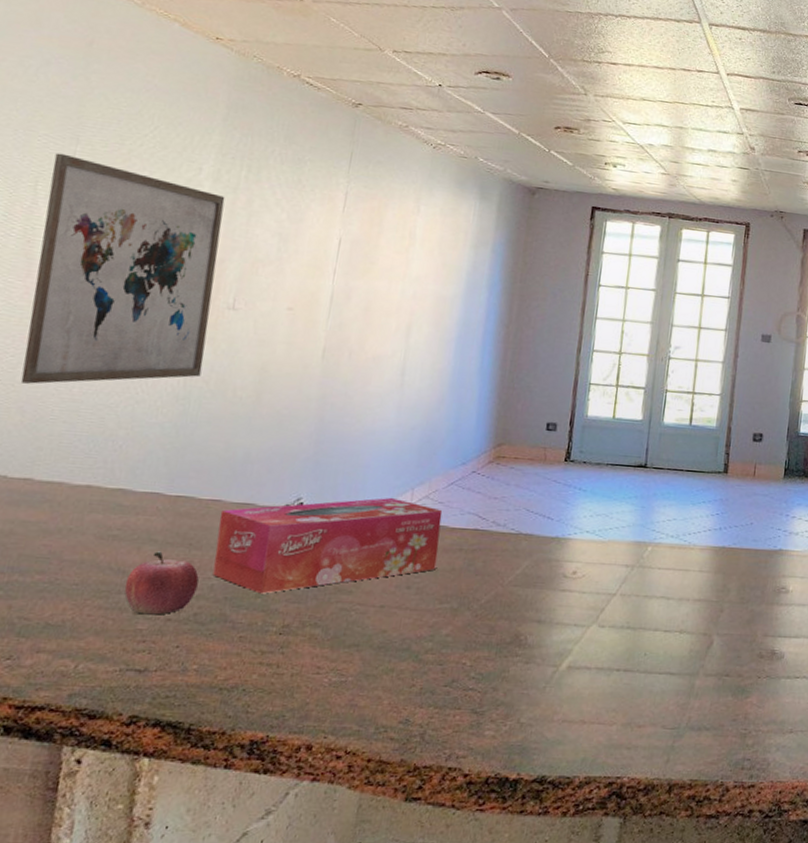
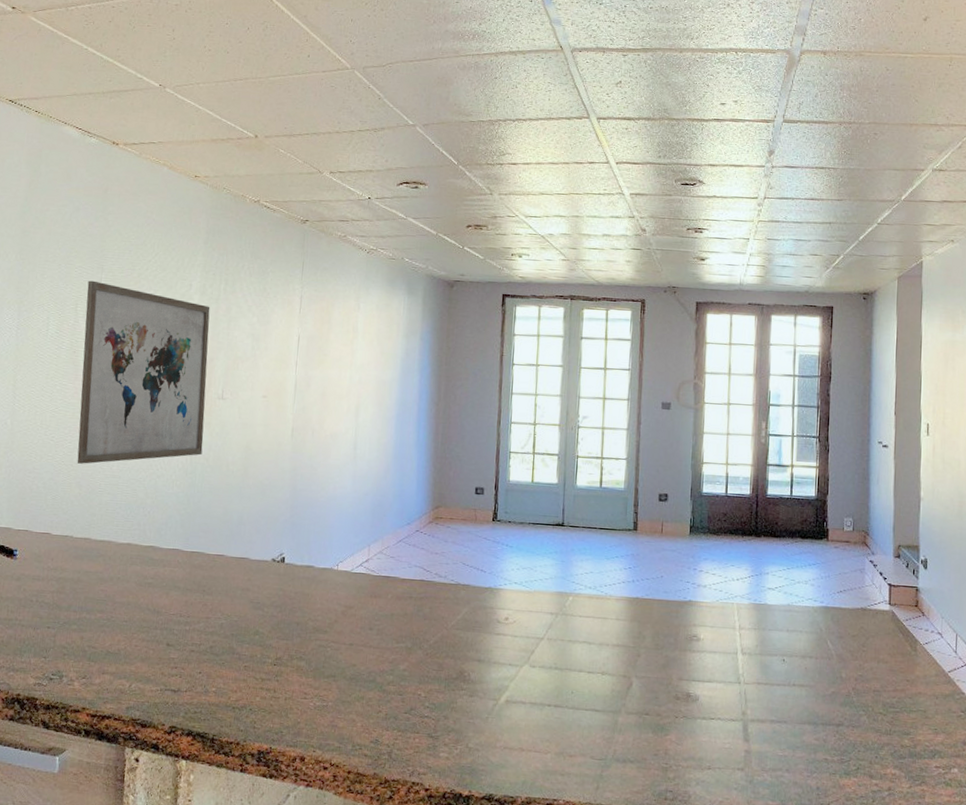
fruit: present [124,551,199,615] -> none [159,596,212,647]
tissue box: present [212,498,443,594] -> none [221,553,394,632]

